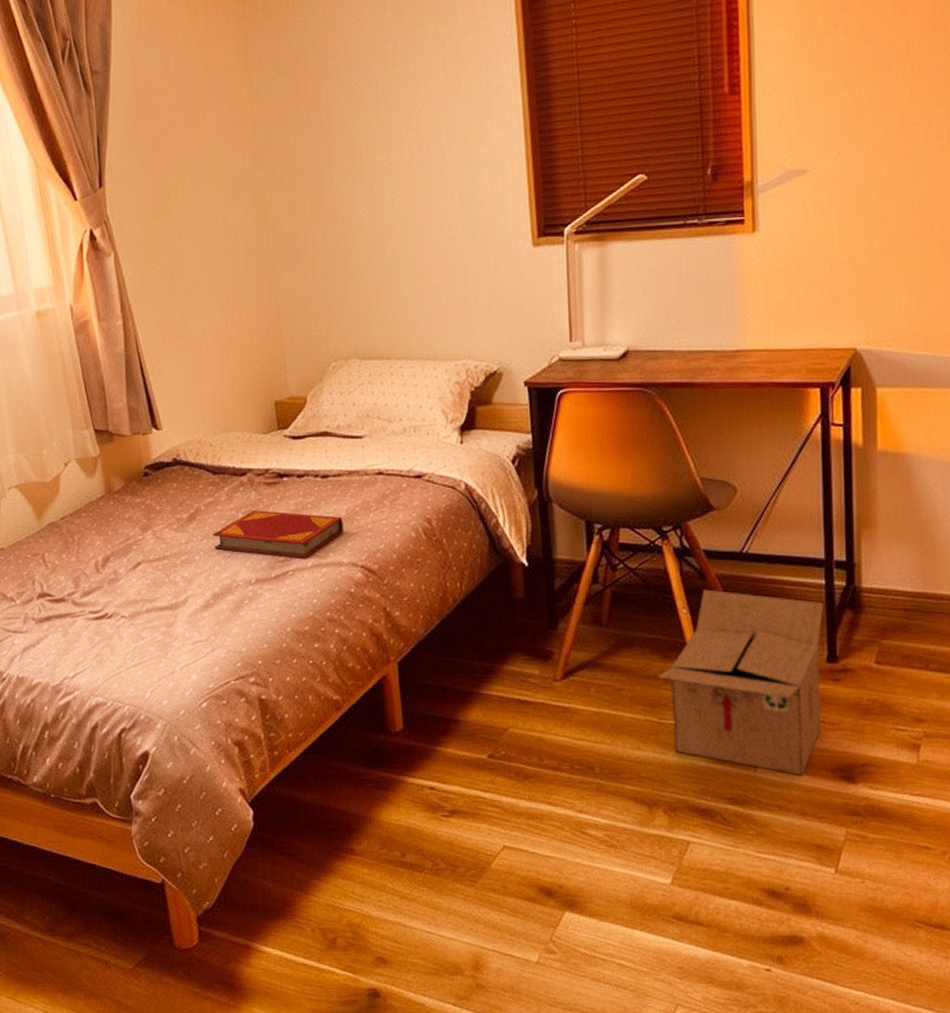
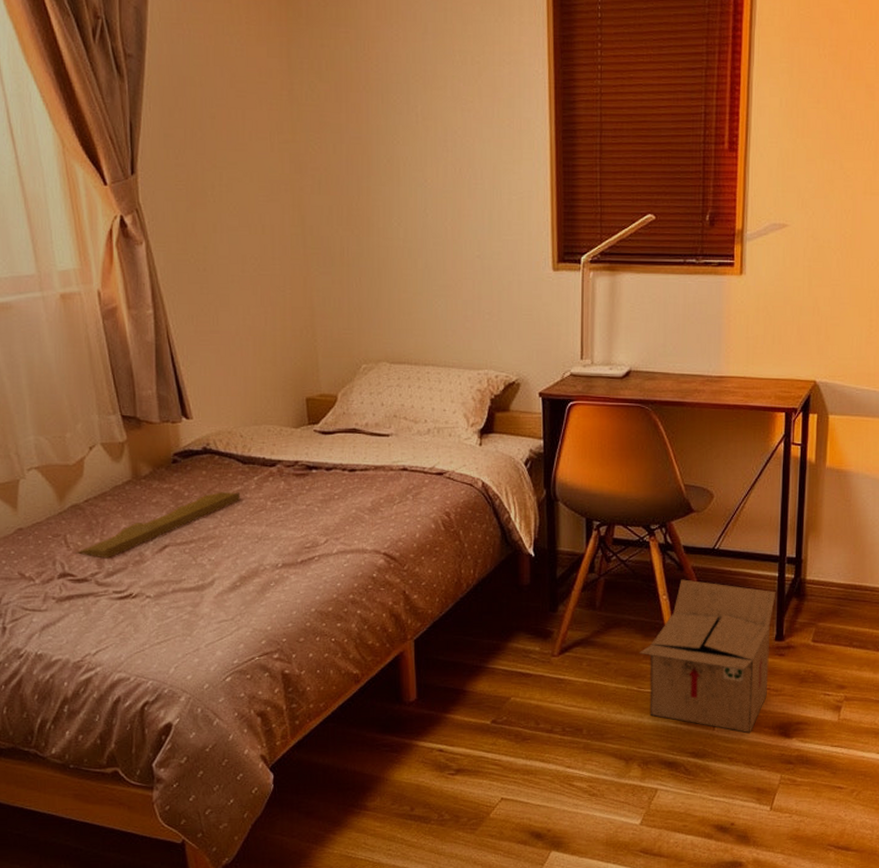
cushion: none [53,504,212,577] -> present [76,492,241,559]
hardback book: present [212,509,345,558] -> none [240,498,369,545]

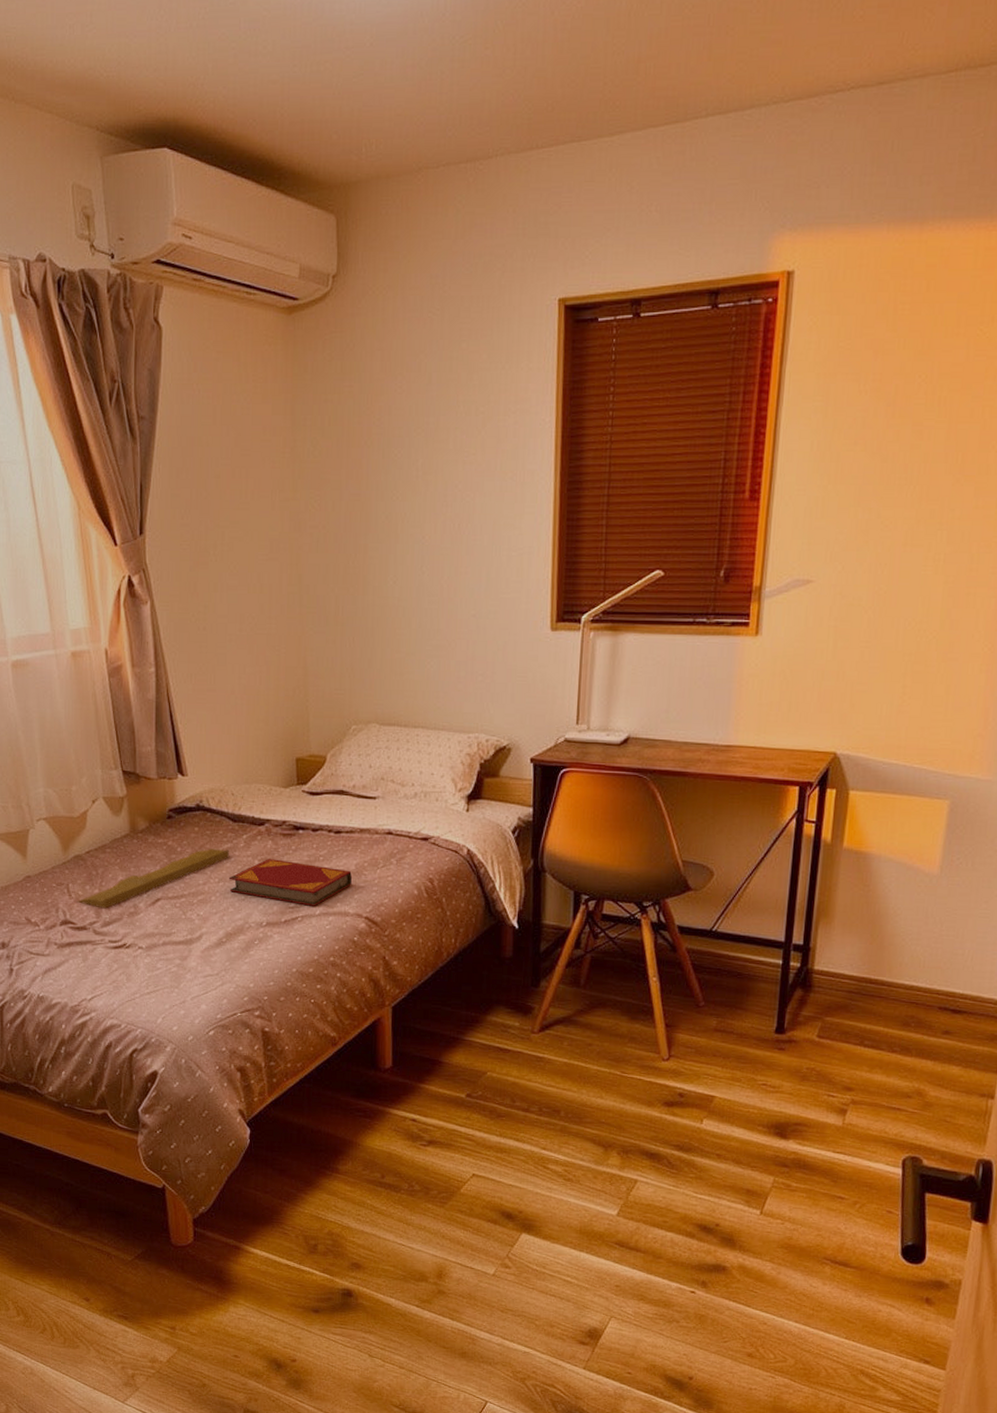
hardback book: none [240,498,369,545] -> present [228,858,353,906]
cardboard box: present [639,579,776,734] -> none [624,961,779,1131]

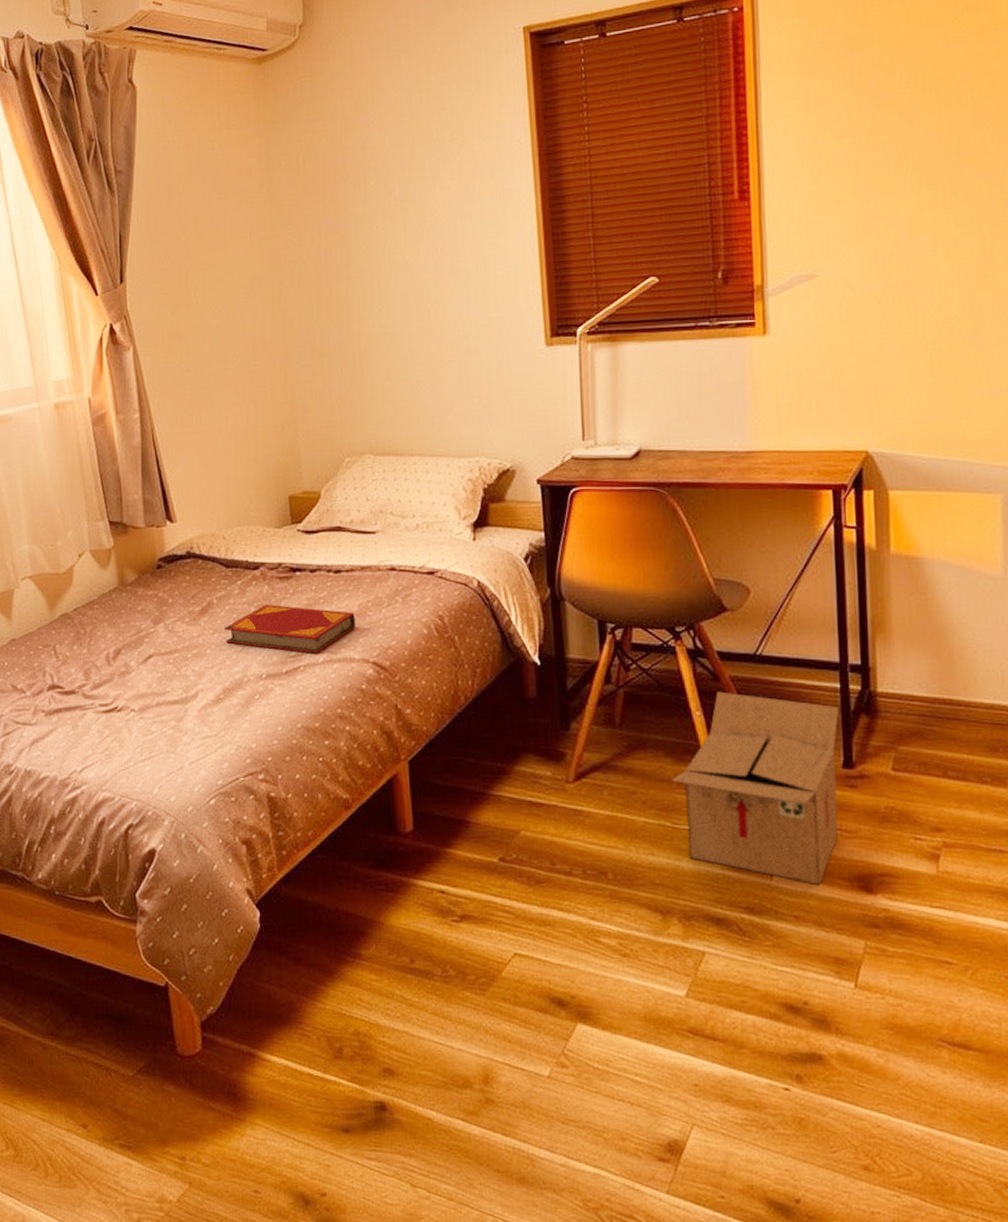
cushion: present [76,849,230,909] -> none [64,598,224,670]
cardboard box: none [624,961,779,1131] -> present [670,691,840,886]

